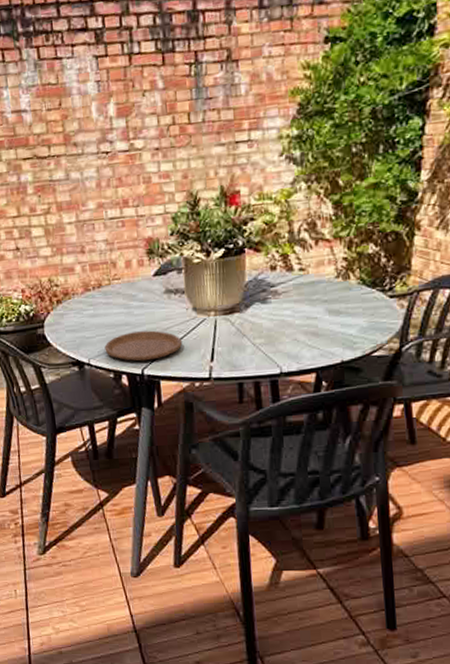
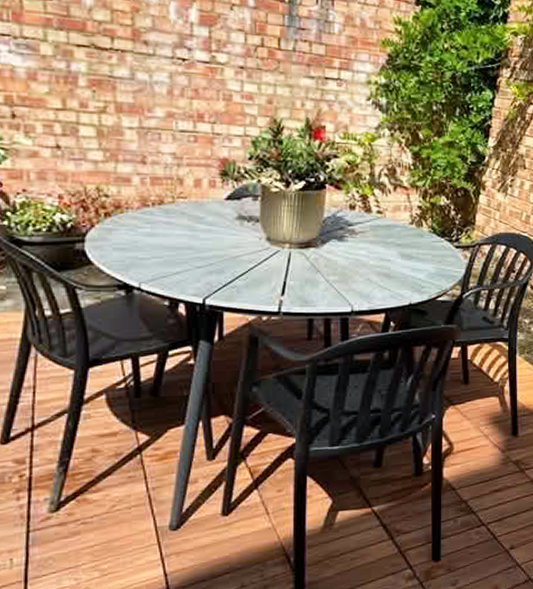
plate: present [104,330,183,361] -> none [161,257,252,290]

